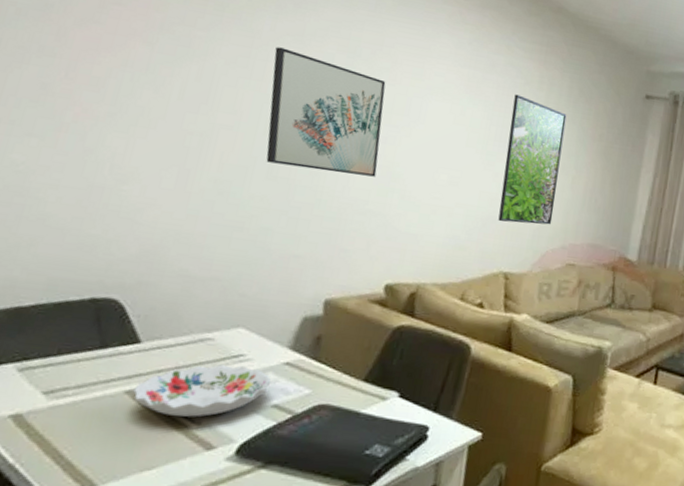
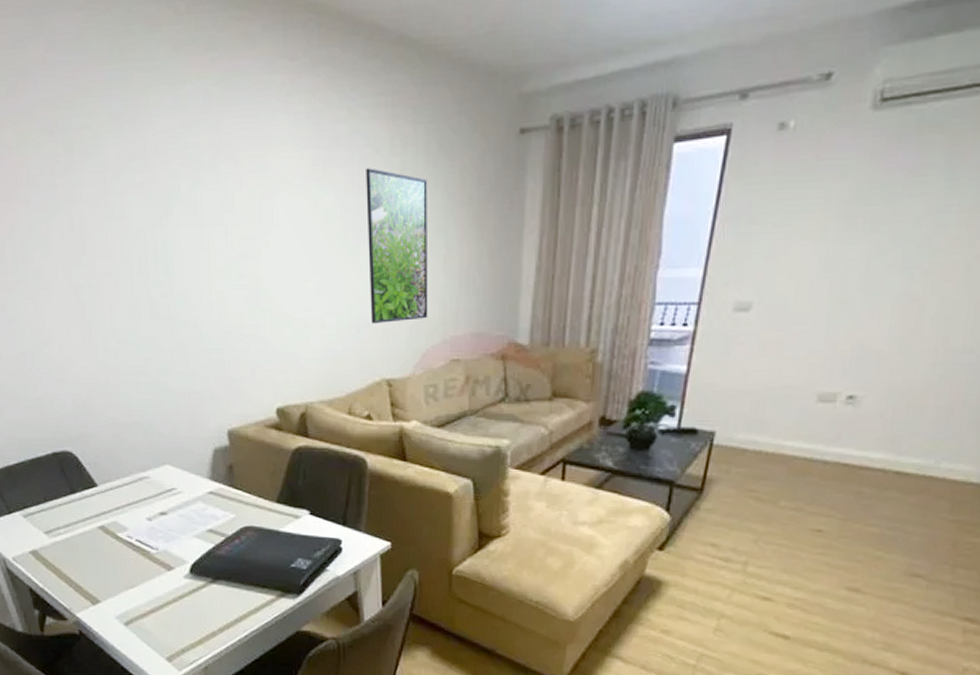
decorative bowl: present [133,364,272,417] -> none [103,498,202,544]
wall art: present [266,46,386,177] -> none [126,175,245,303]

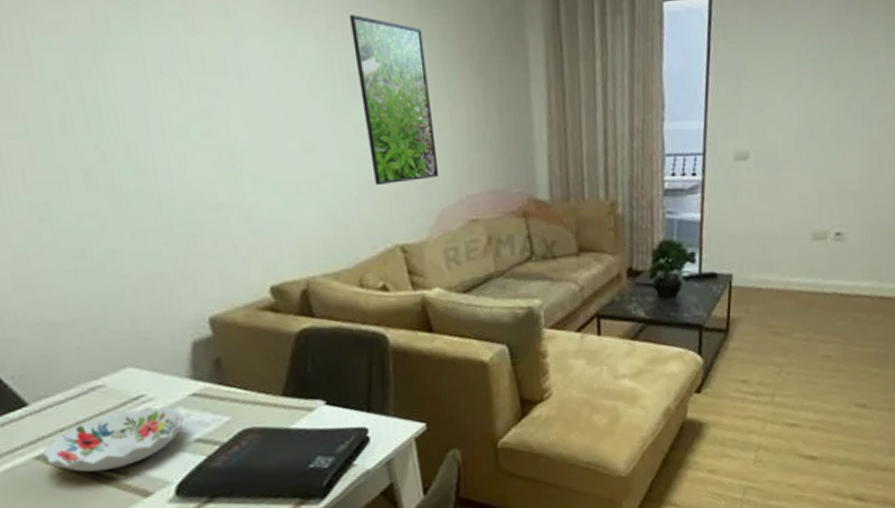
decorative bowl: none [103,498,202,544] -> present [42,406,185,472]

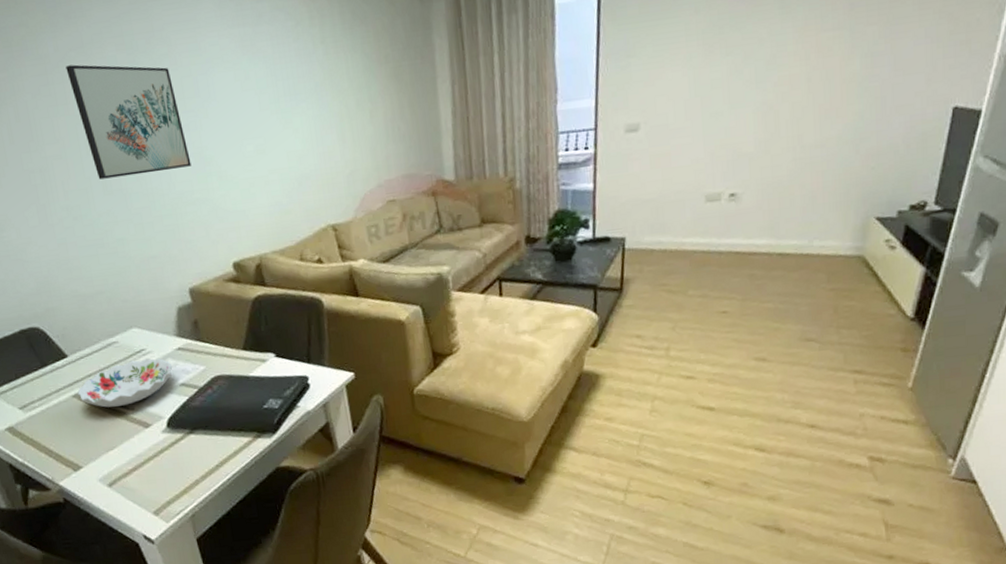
wall art: none [29,13,215,170] -> present [65,64,192,180]
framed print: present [350,14,439,186] -> none [290,39,362,177]

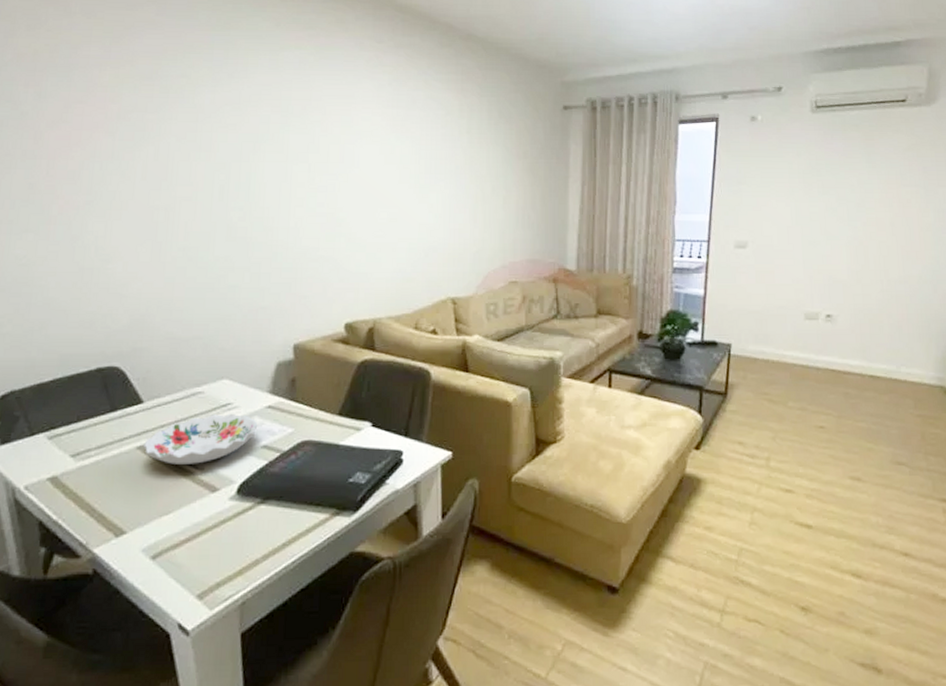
wall art: present [65,64,192,180] -> none [217,117,322,226]

